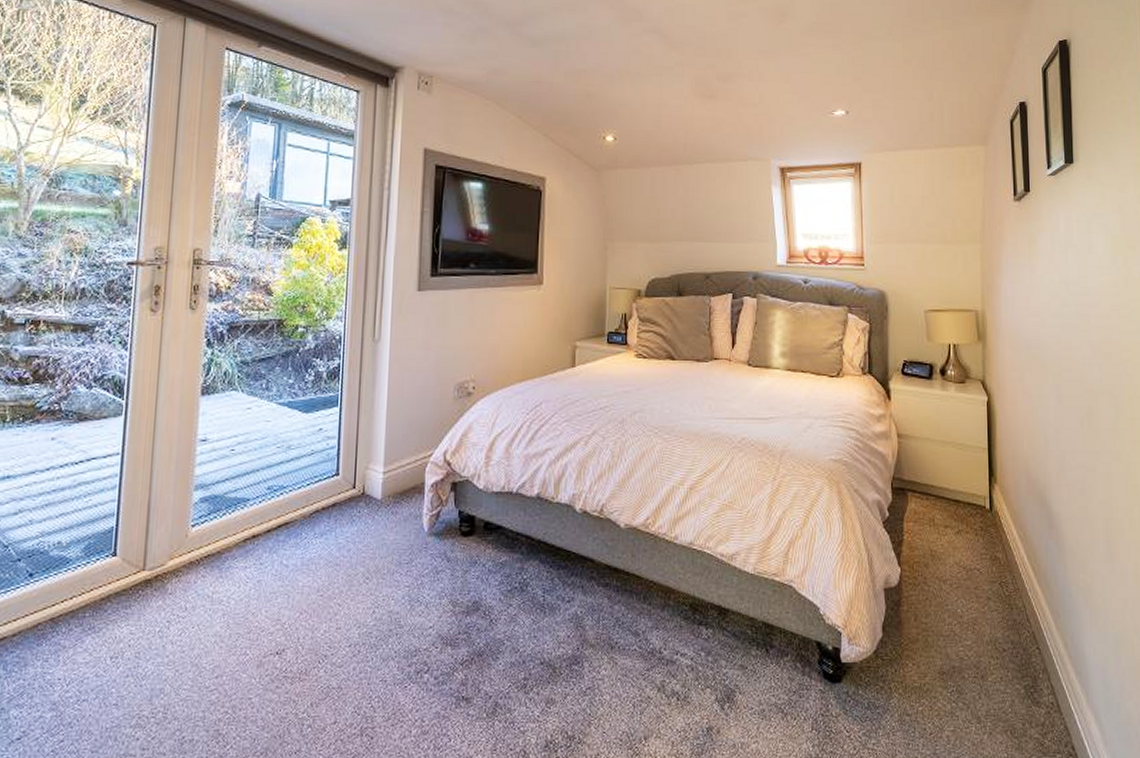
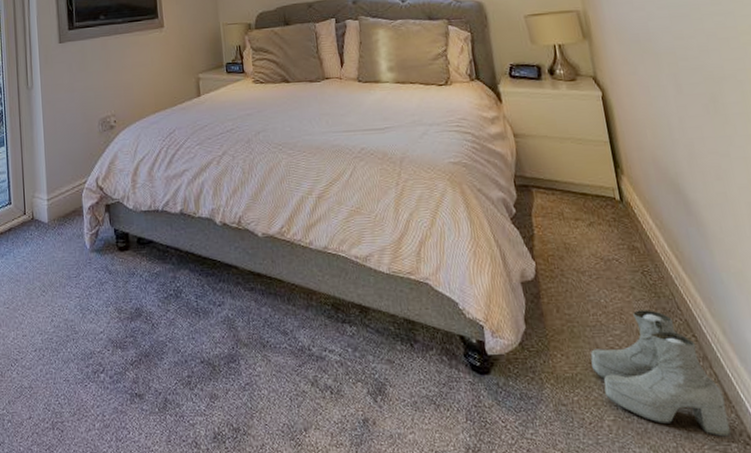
boots: none [940,621,1057,748] -> present [590,310,731,437]

